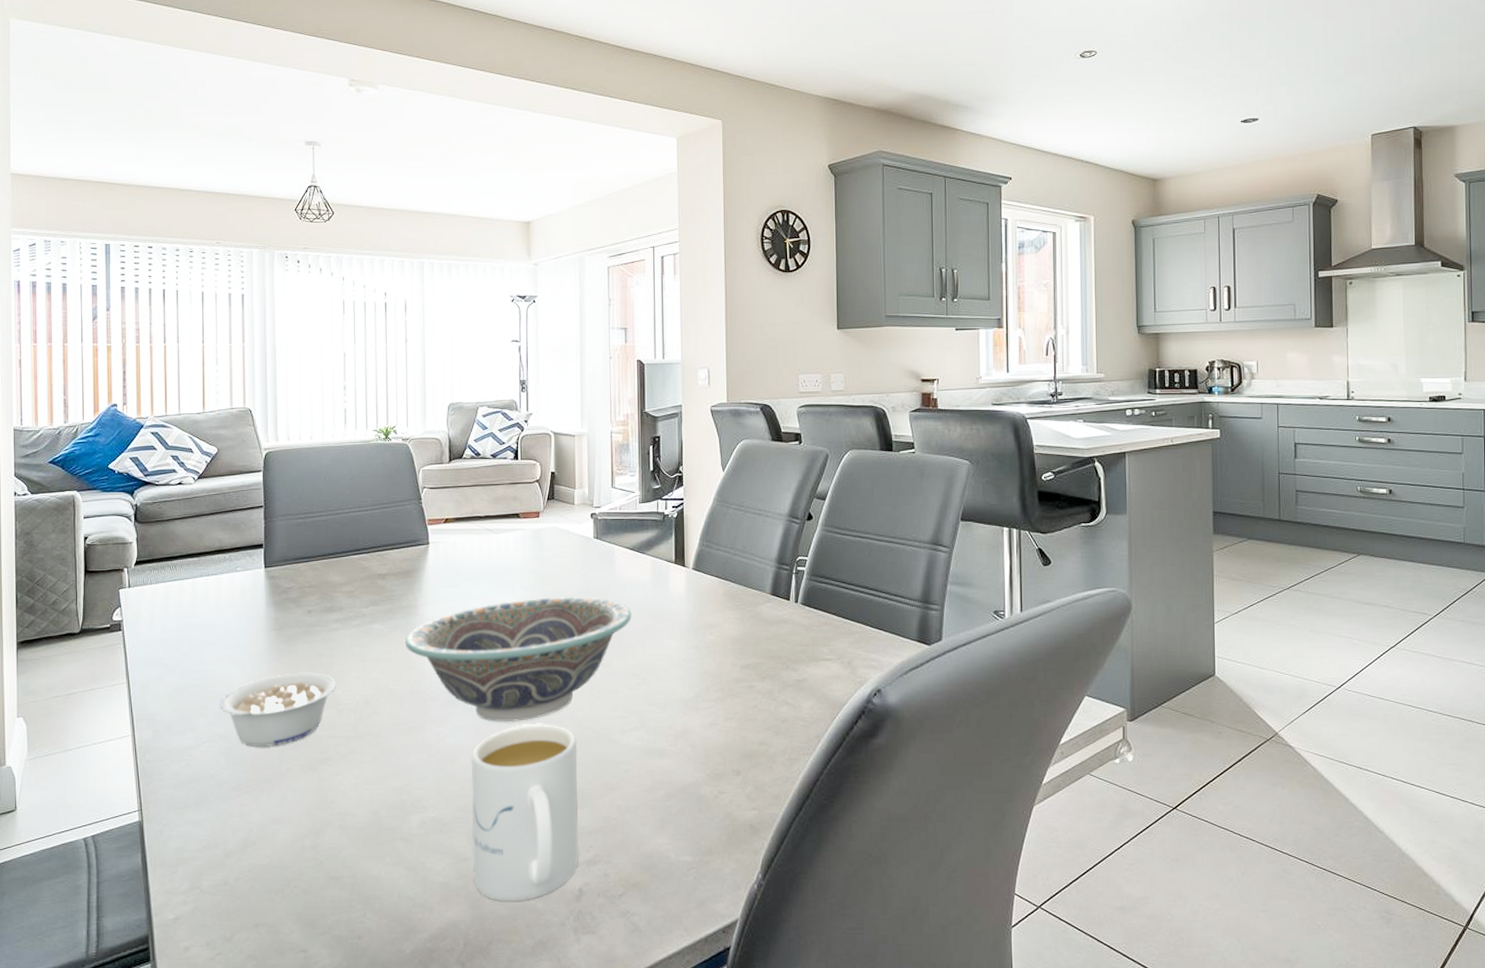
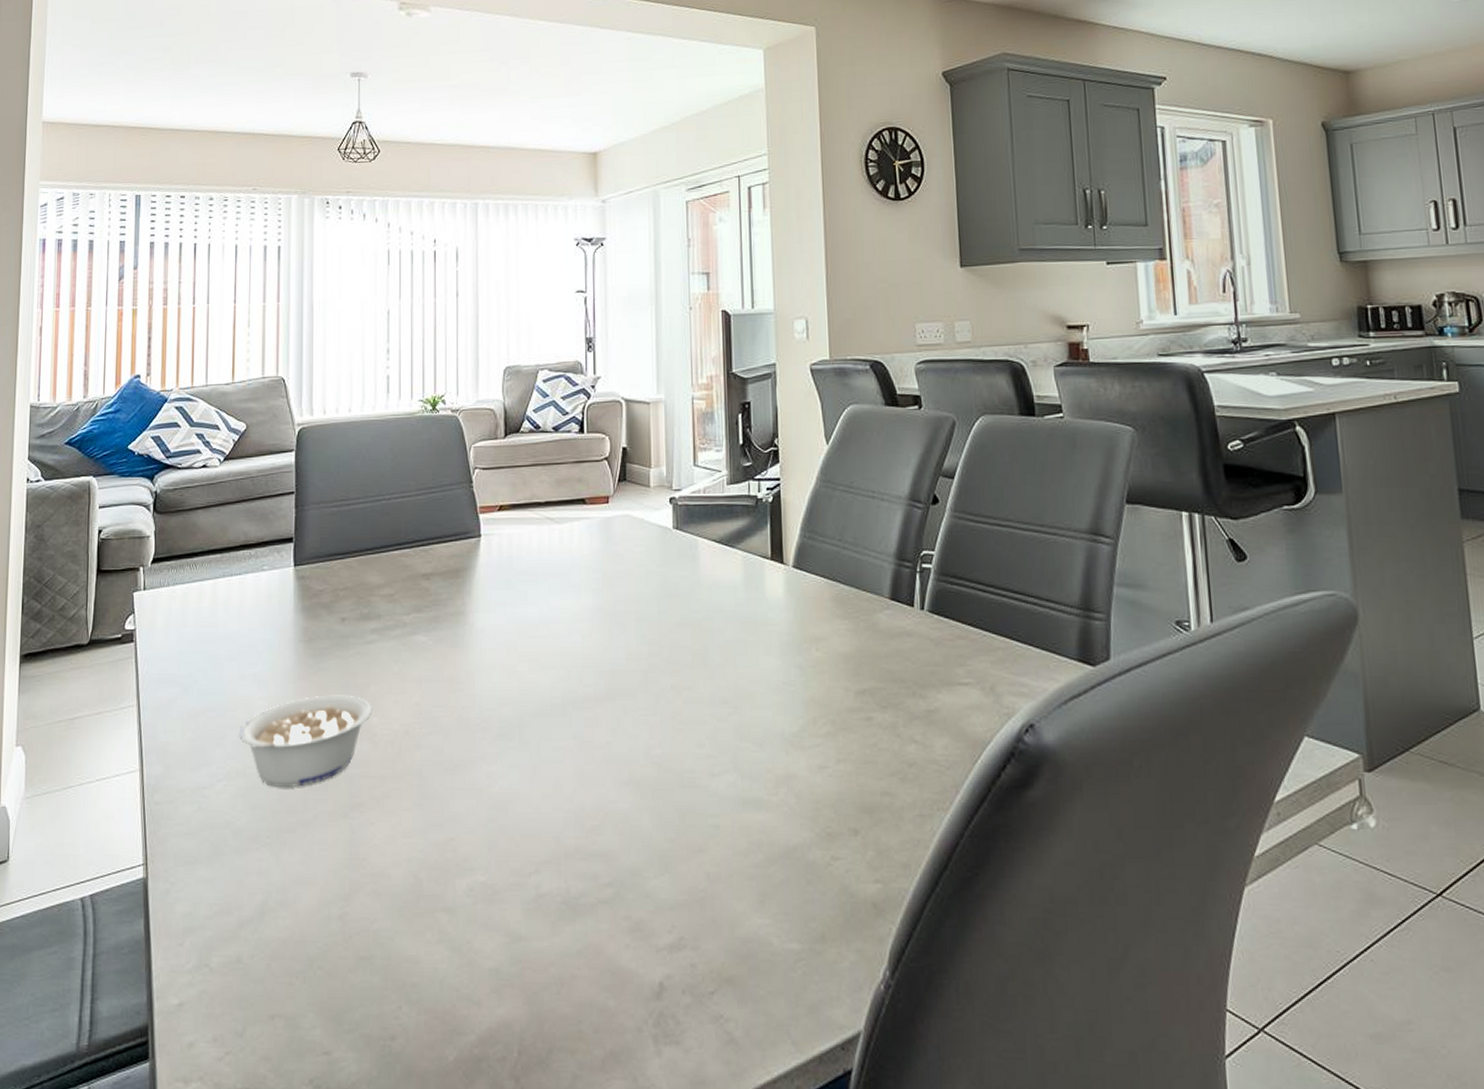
decorative bowl: present [405,597,632,723] -> none [451,602,720,761]
mug: present [471,723,578,902] -> none [528,763,658,997]

